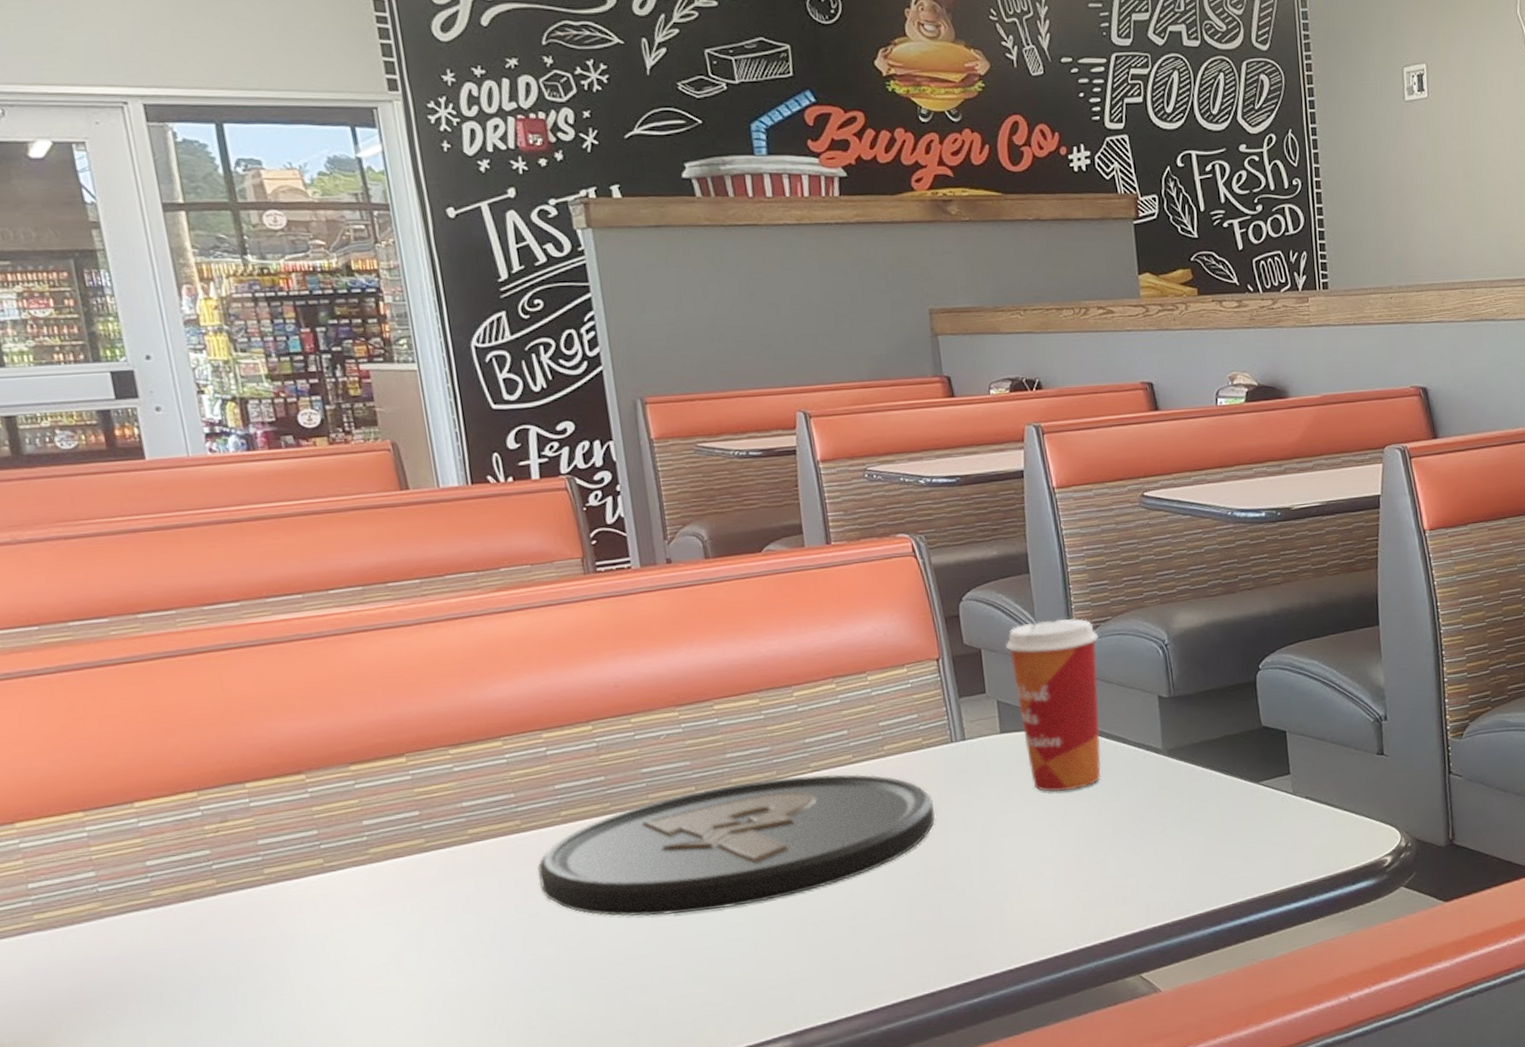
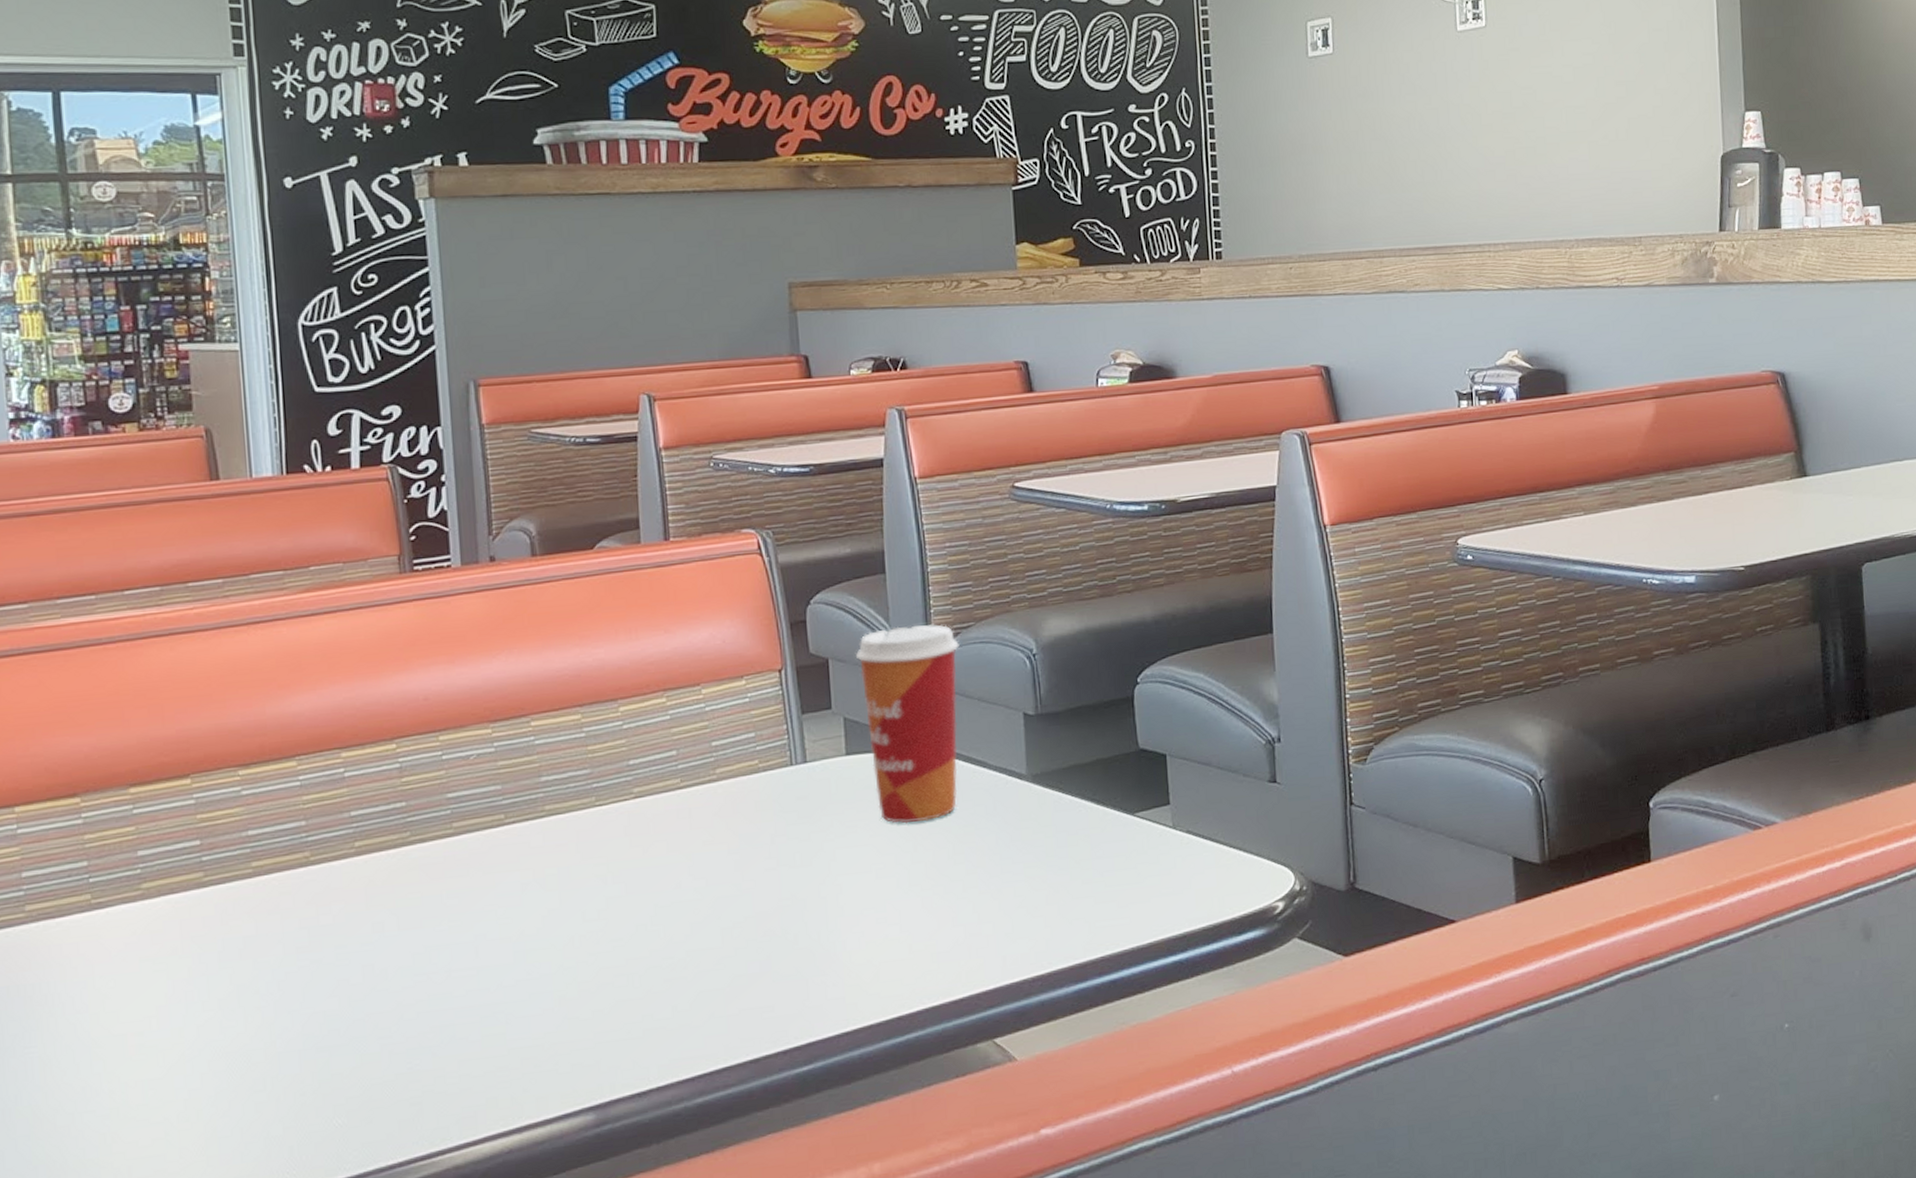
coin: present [537,774,935,916] -> none [324,801,769,965]

